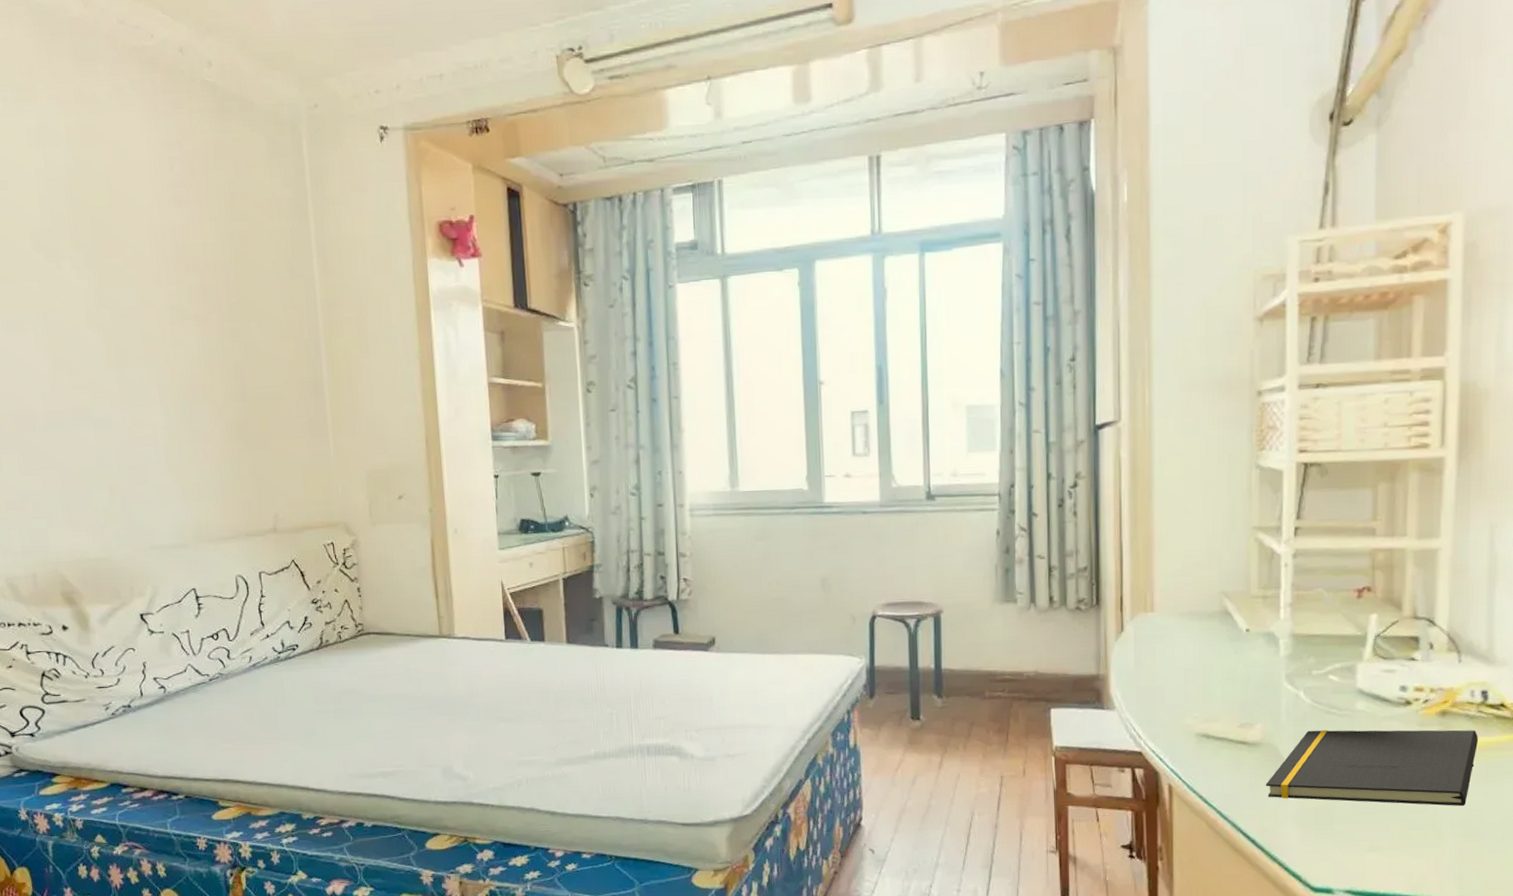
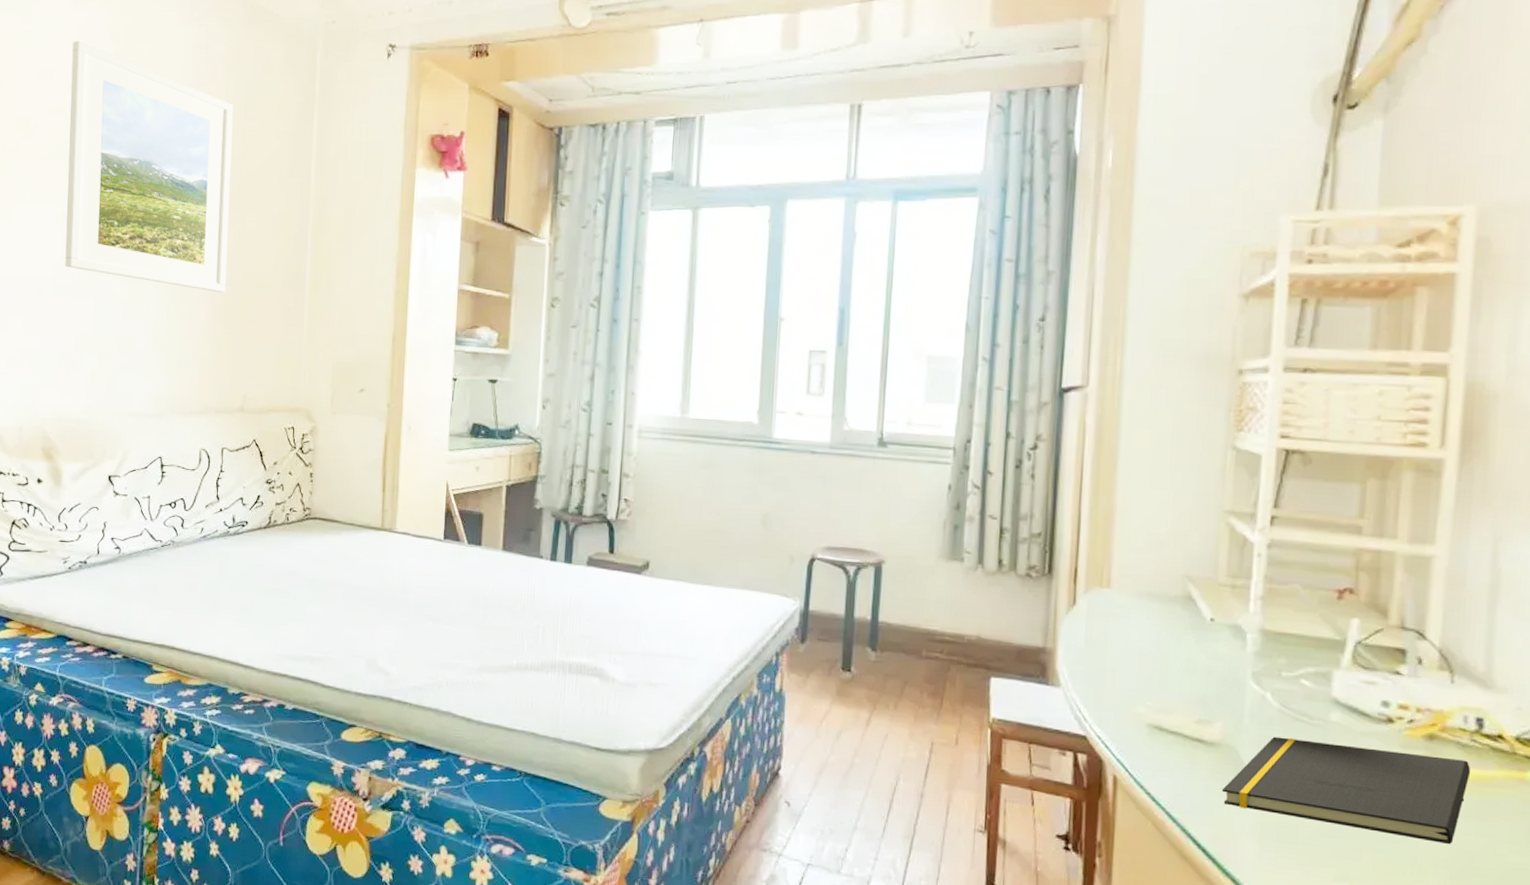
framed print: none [24,145,239,410] -> present [65,40,234,293]

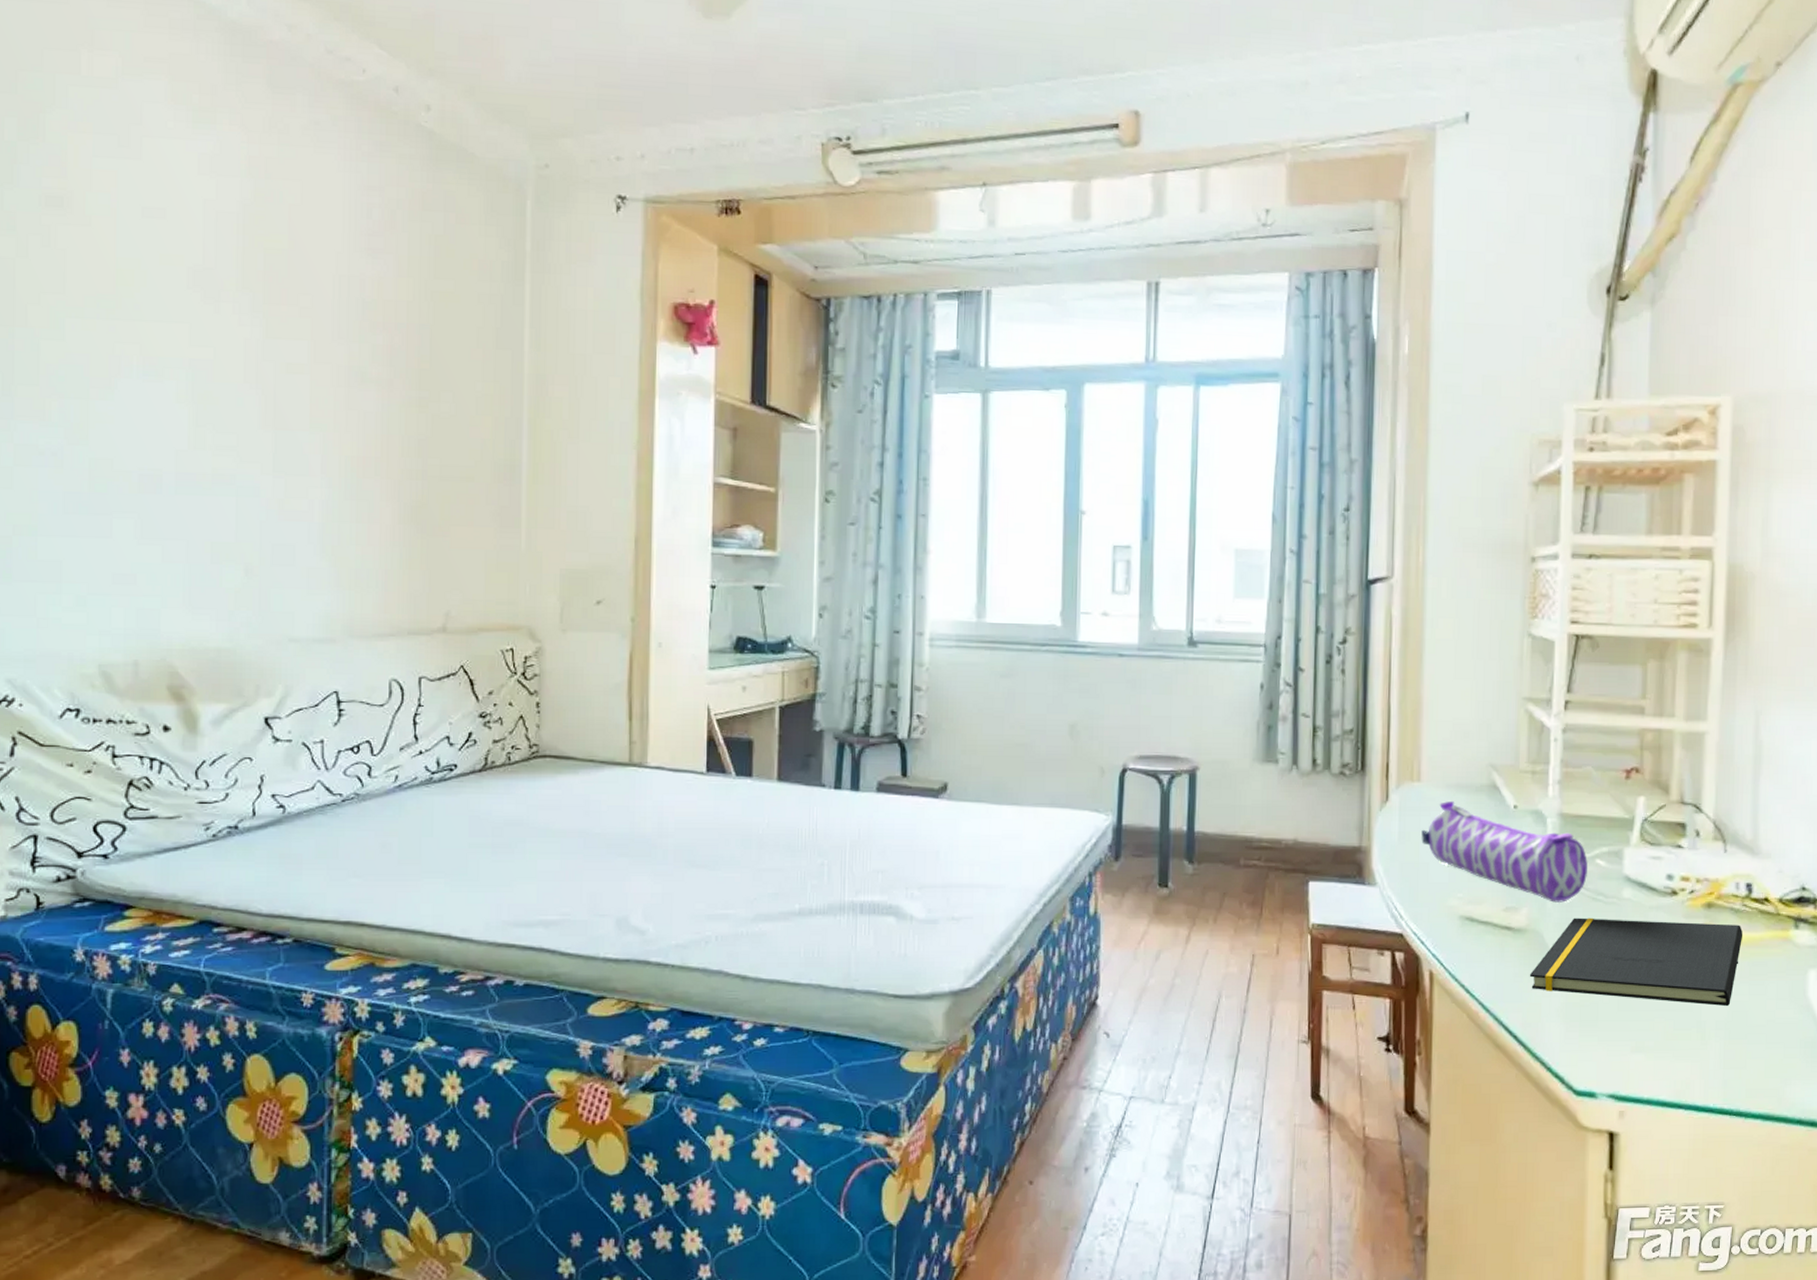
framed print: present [65,40,234,293] -> none [191,172,419,489]
pencil case: none [1109,609,1291,720] -> present [1421,800,1588,903]

